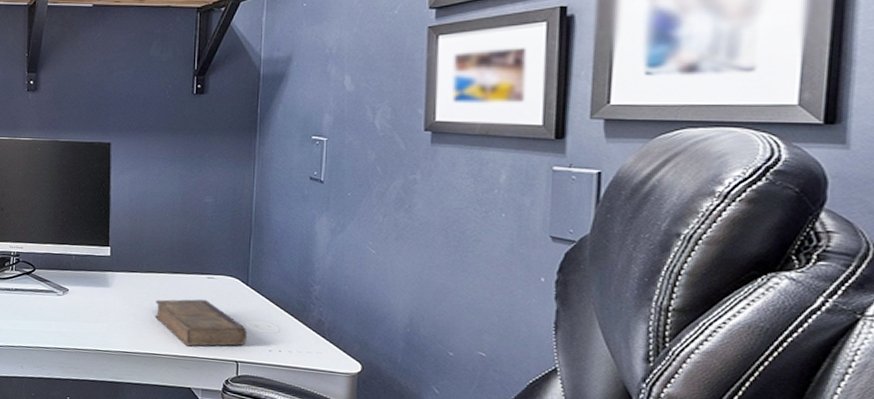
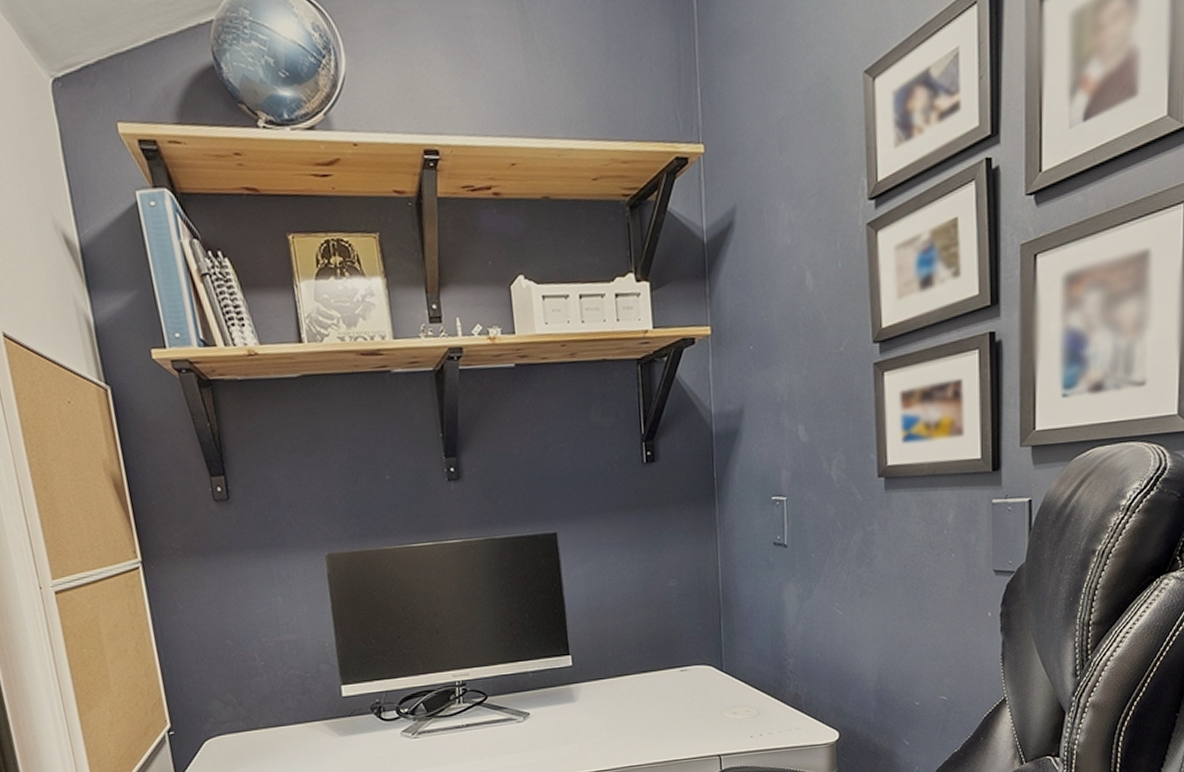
book: present [155,299,248,347] -> none [628,694,728,750]

